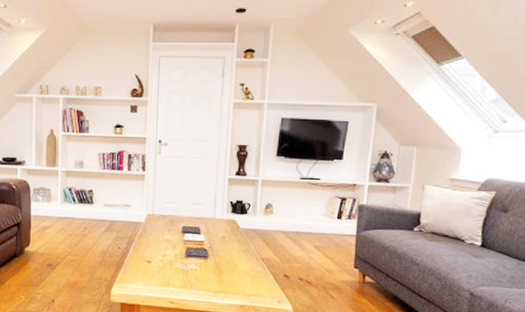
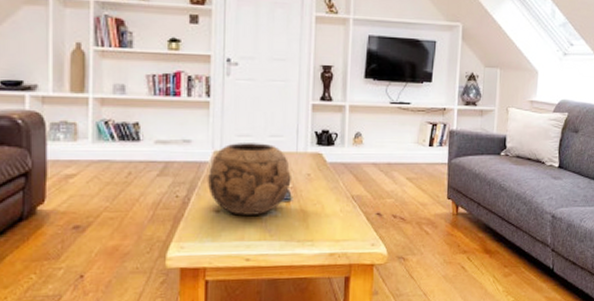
decorative bowl: none [141,208,209,268] -> present [207,143,291,216]

